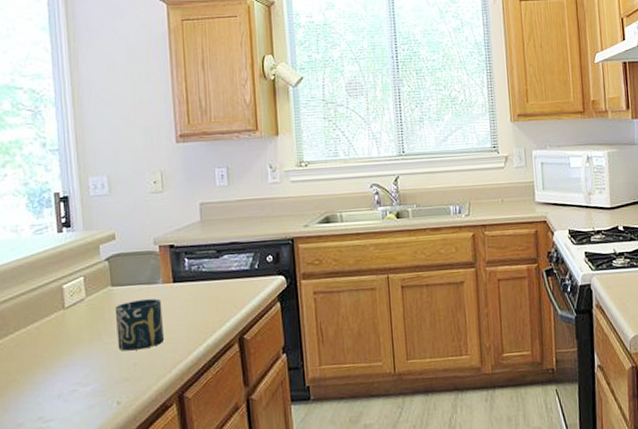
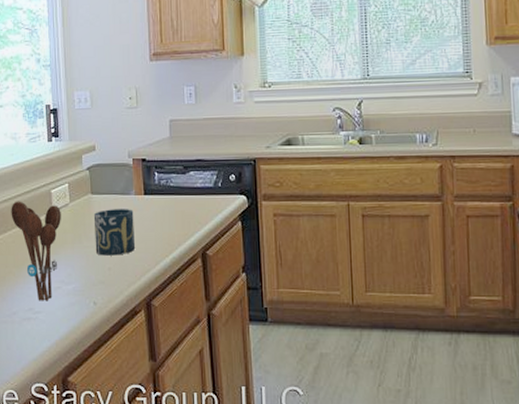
utensil holder: none [13,299,76,408] -> present [11,201,61,301]

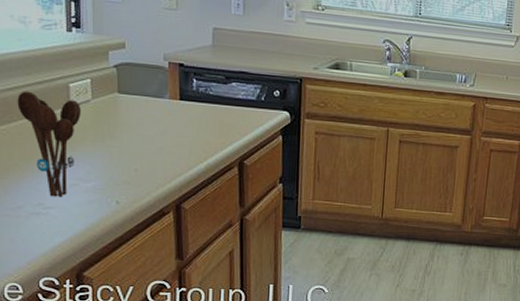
cup: present [93,209,136,256] -> none [120,110,167,158]

